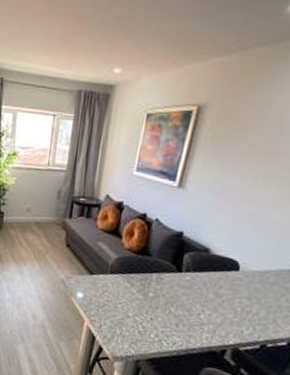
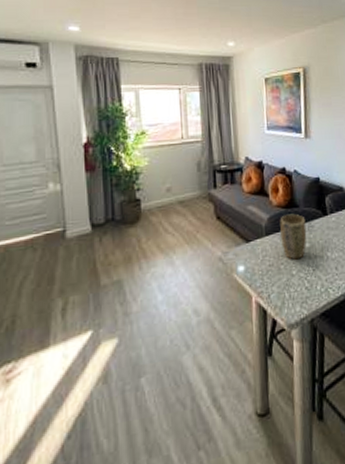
plant pot: none [124,259,156,305] -> present [280,213,307,260]

